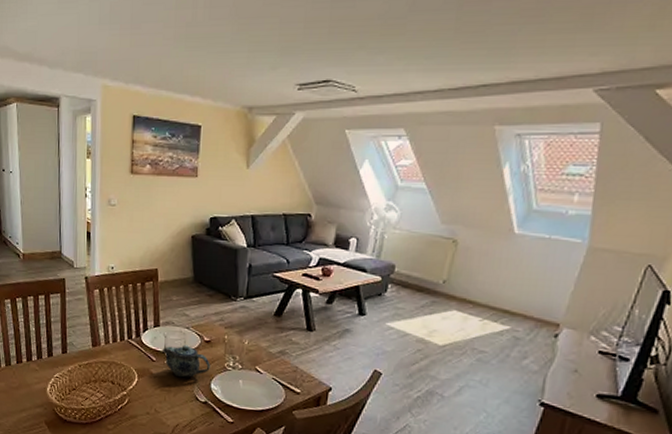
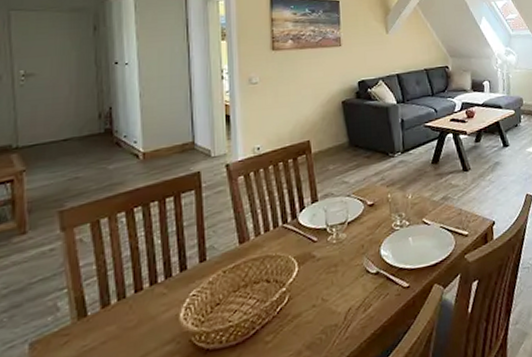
teapot: present [161,345,210,378] -> none [323,214,377,253]

